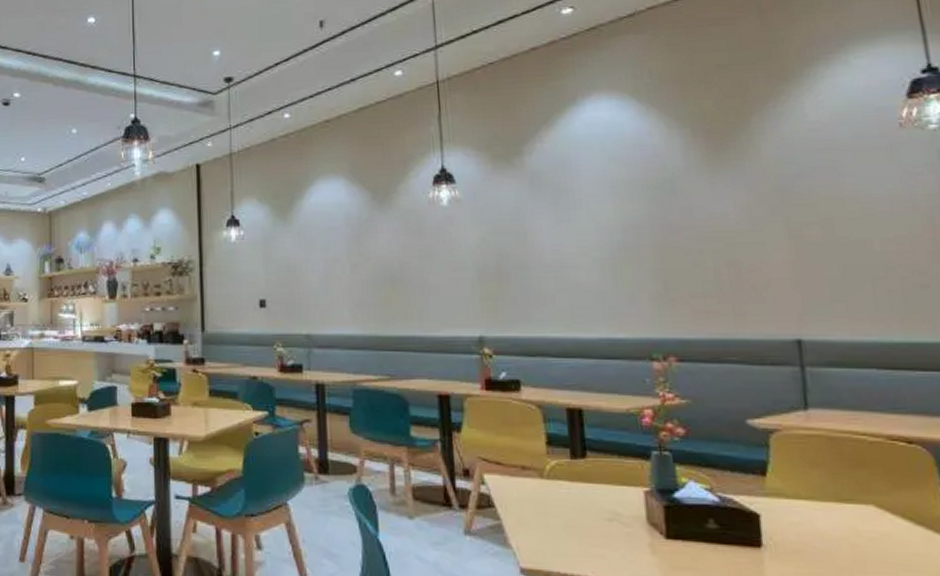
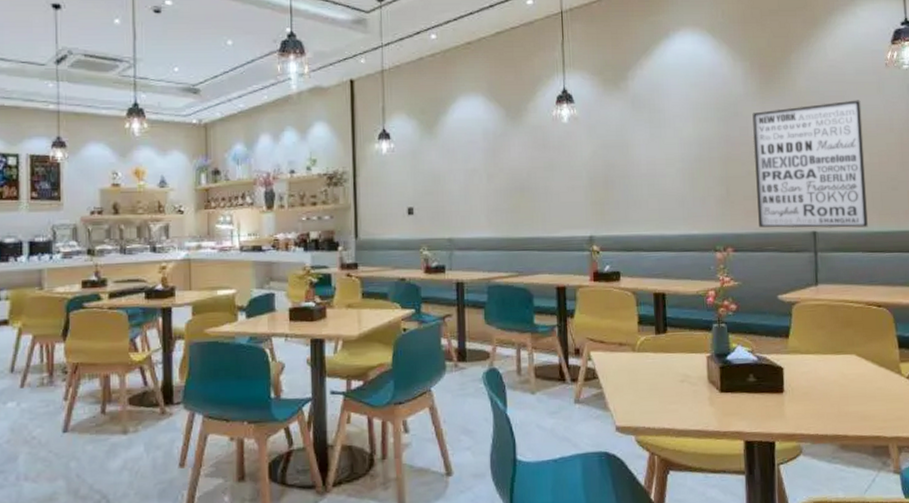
wall art: none [697,171,885,336] -> present [752,100,868,228]

